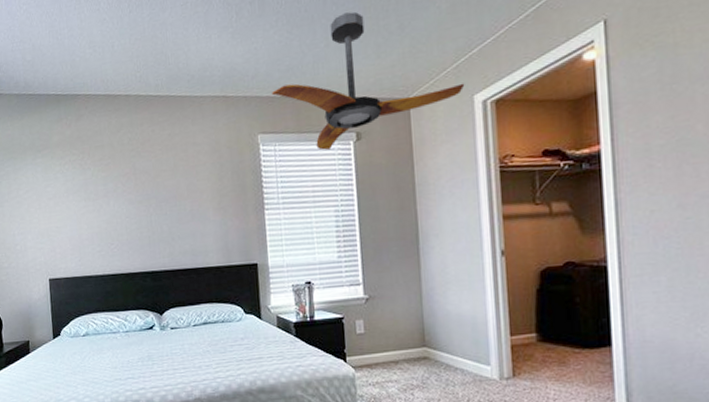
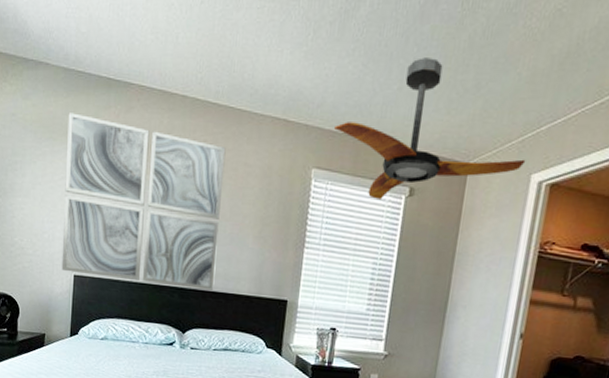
wall art: none [25,131,184,278] -> present [61,113,226,292]

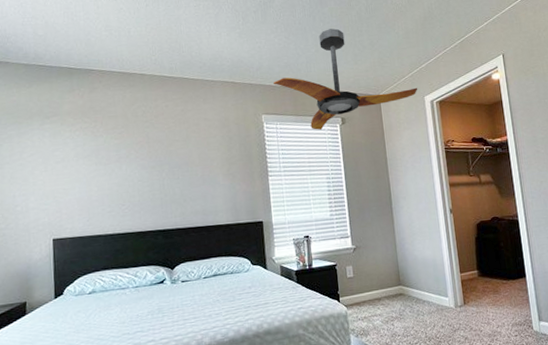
wall art: present [61,113,226,292] -> none [32,99,195,238]

